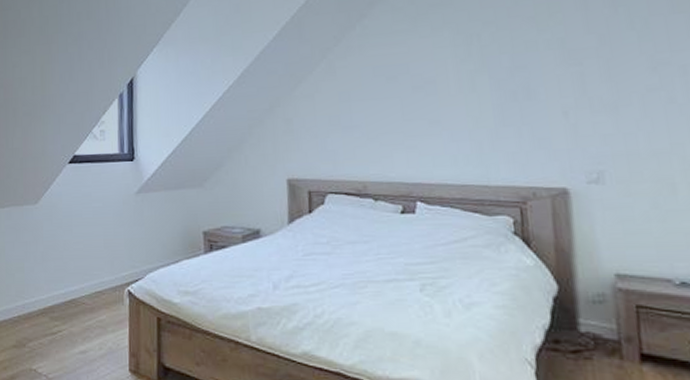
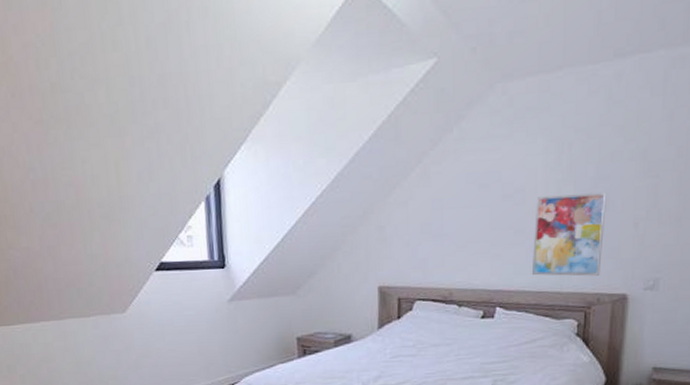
wall art: none [449,81,532,169] -> present [531,192,607,276]

